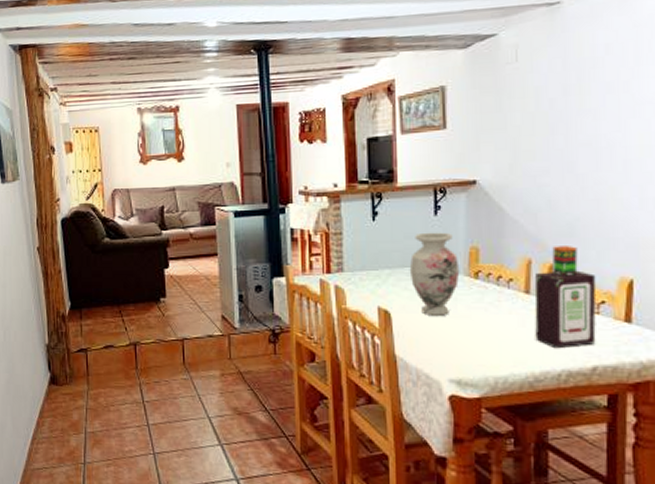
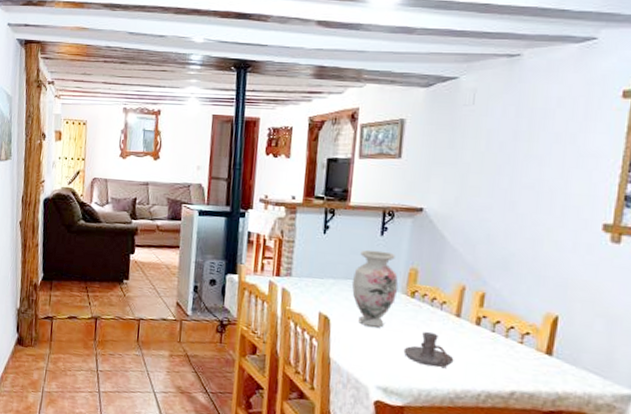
candle holder: none [473,313,528,351] -> present [403,331,454,369]
bottle: present [534,246,597,349] -> none [460,276,524,372]

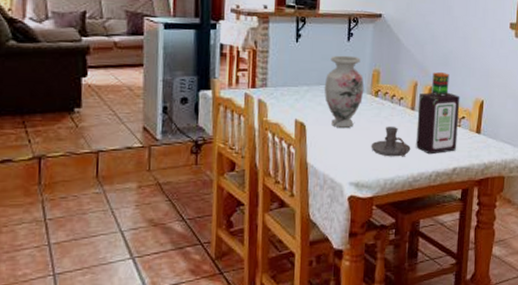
bottle: none [460,276,524,372] -> present [416,72,460,155]

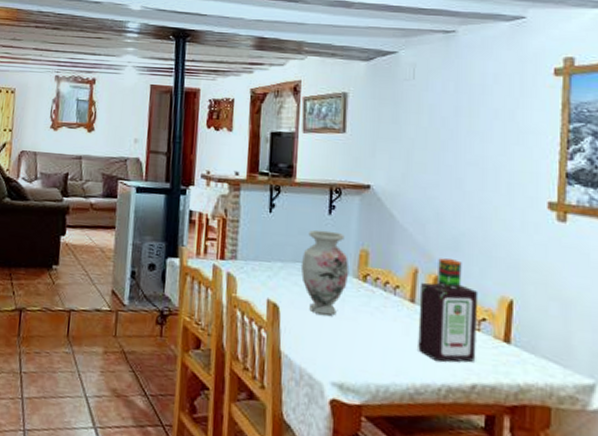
candle holder: present [371,126,411,157] -> none [358,319,411,361]

